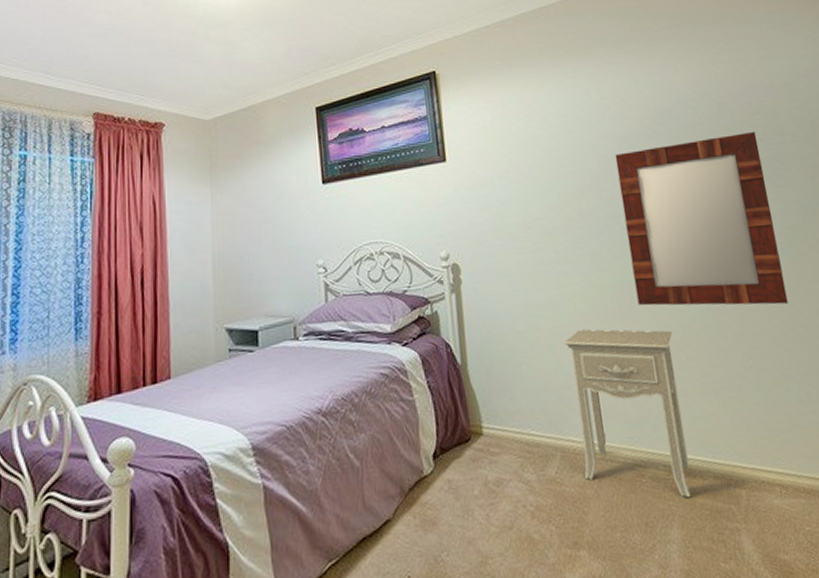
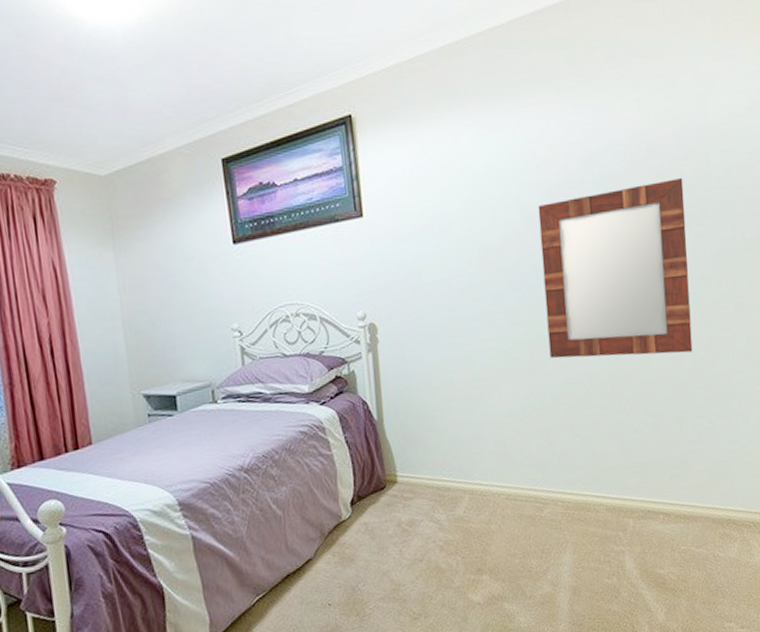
nightstand: present [564,329,691,498] -> none [477,381,585,528]

